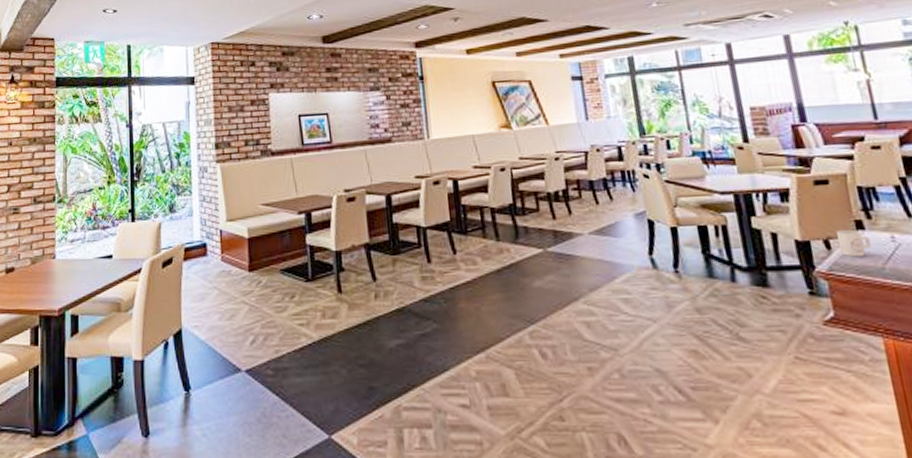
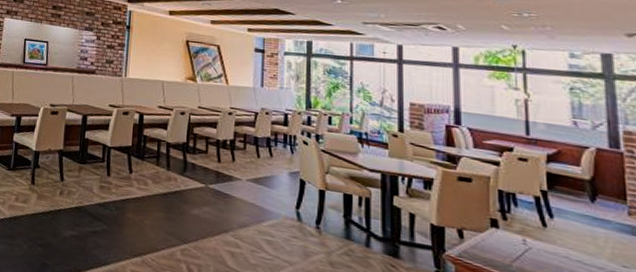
mug: present [836,229,871,257] -> none [470,223,502,252]

